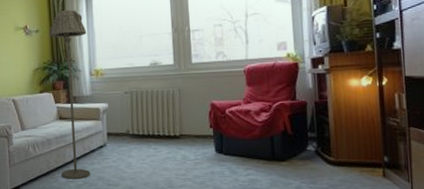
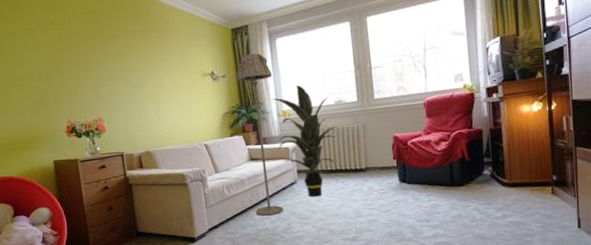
indoor plant: none [83,45,150,163] -> present [270,85,336,197]

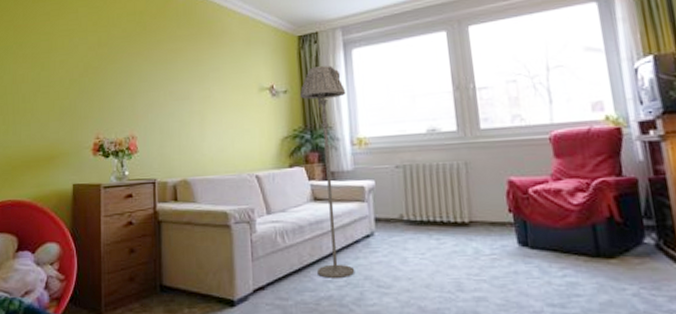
indoor plant: present [270,85,336,197] -> none [342,107,428,257]

